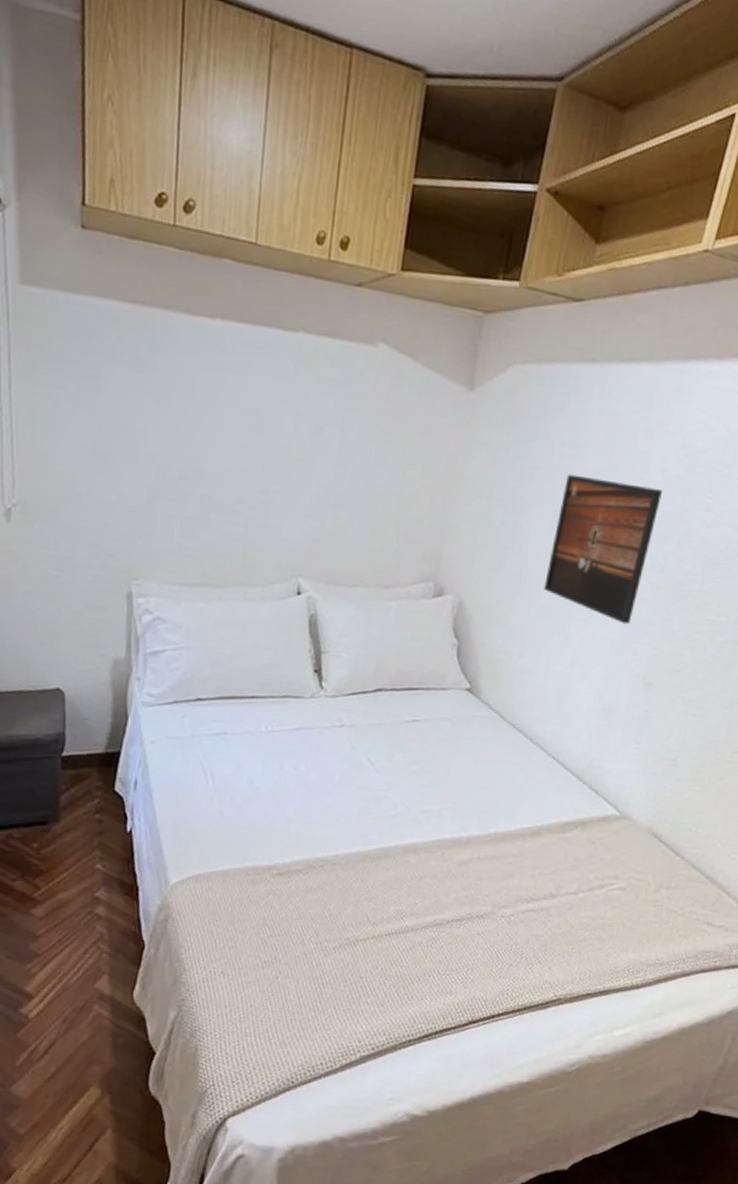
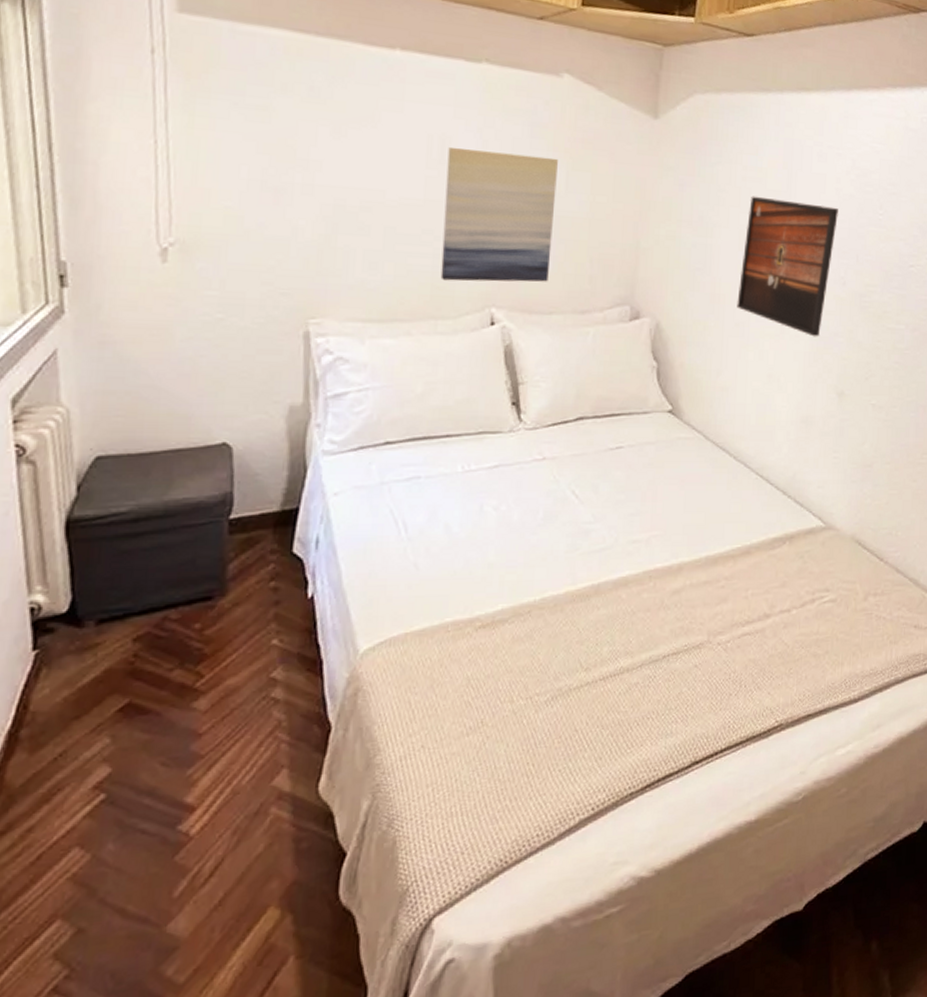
wall art: none [251,417,369,555] -> present [440,146,558,282]

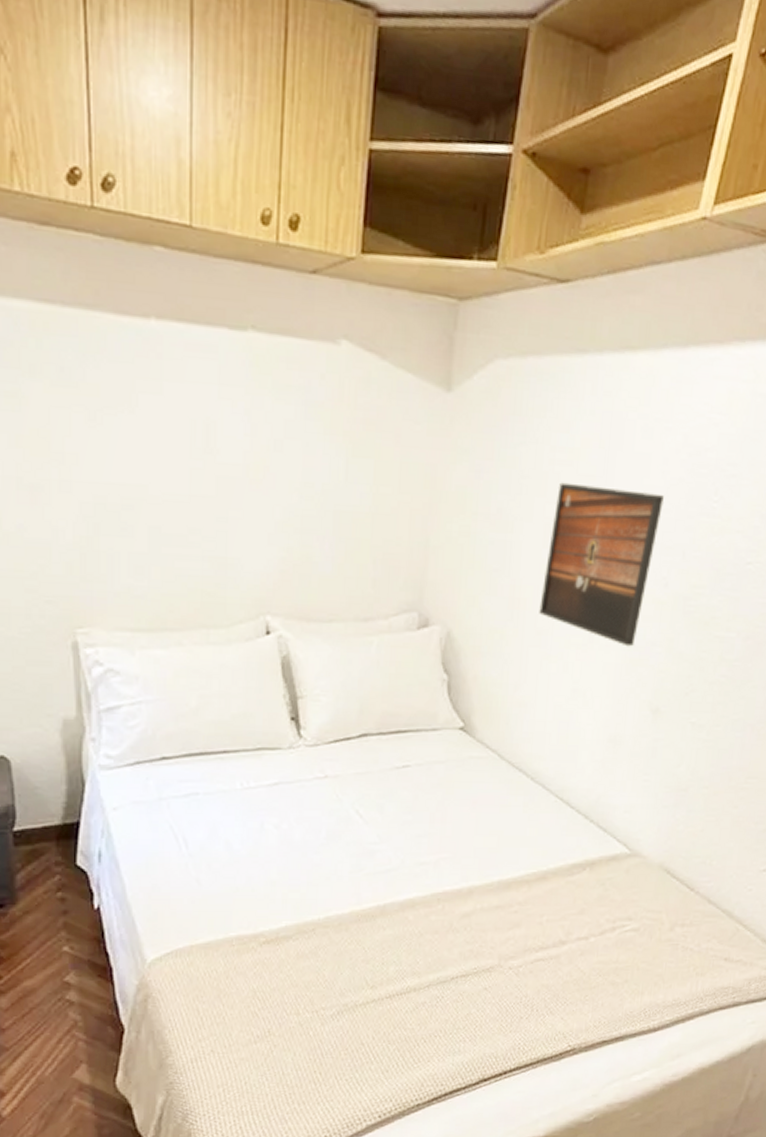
wall art: present [440,146,558,282] -> none [211,433,336,587]

